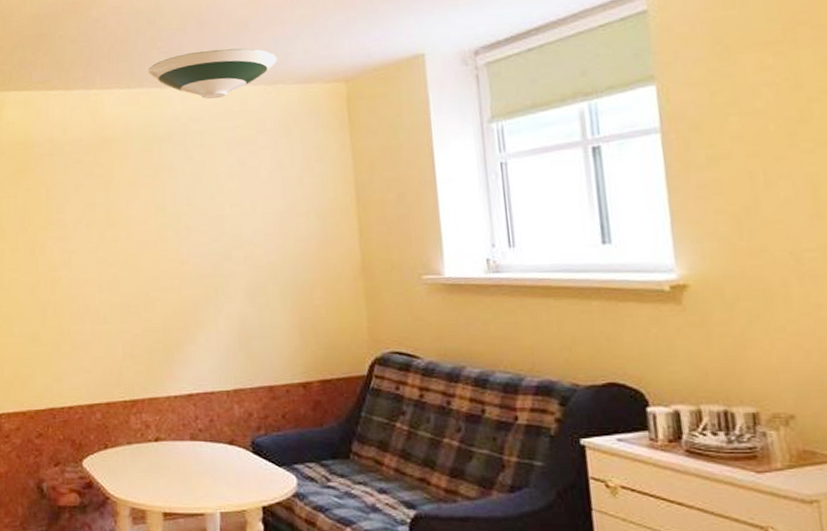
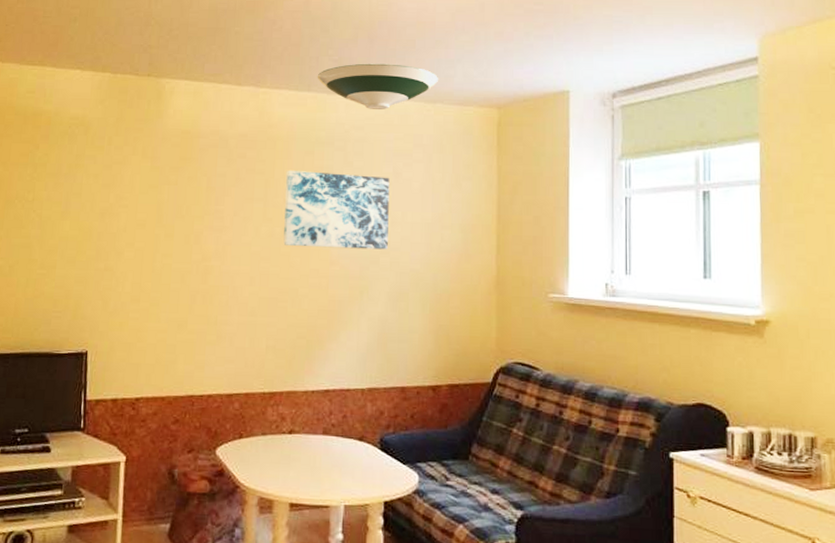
wall art: none [125,167,240,249] -> present [283,171,390,250]

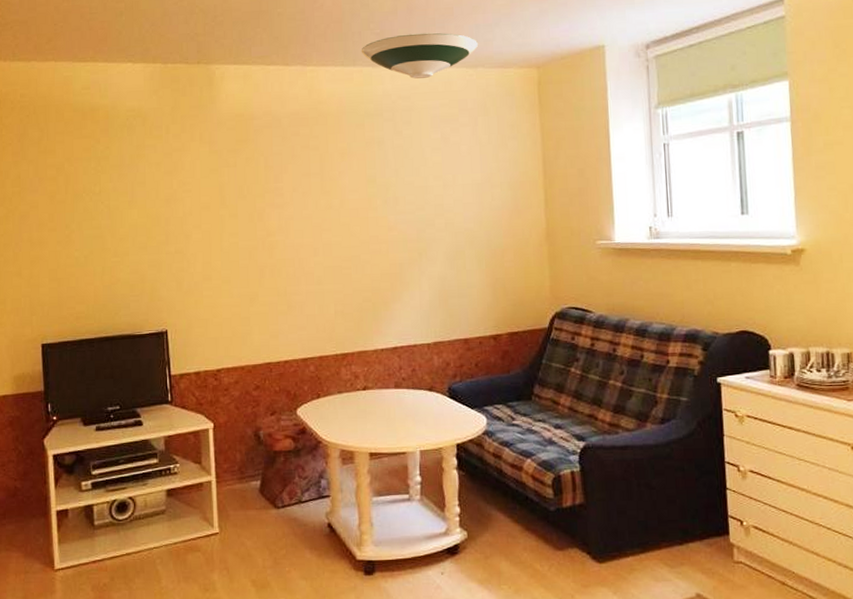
wall art: present [283,171,390,250] -> none [339,143,442,216]

